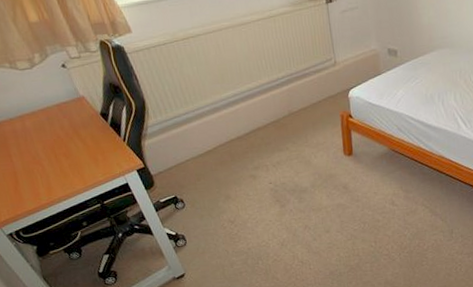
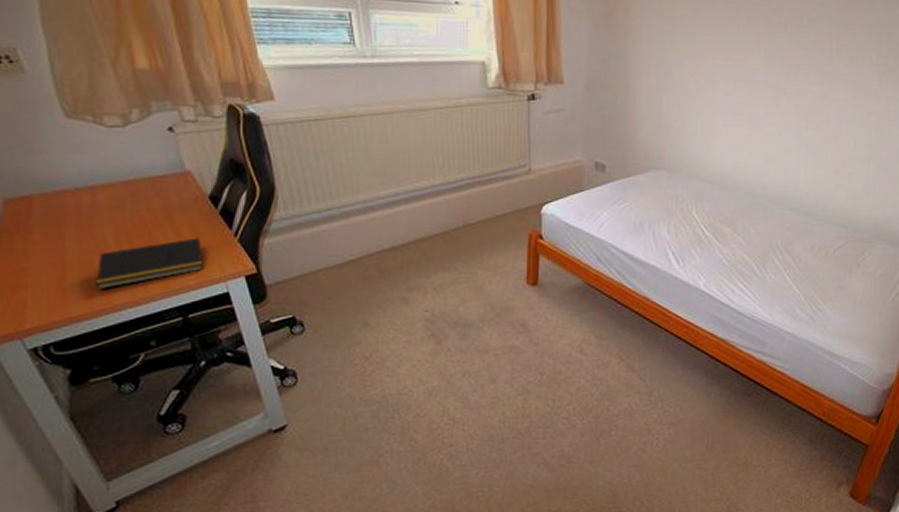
notepad: none [36,145,108,189] -> present [96,238,204,289]

